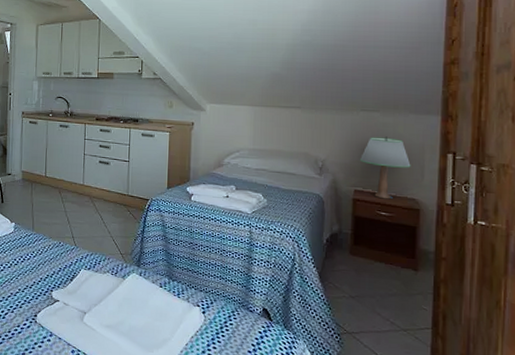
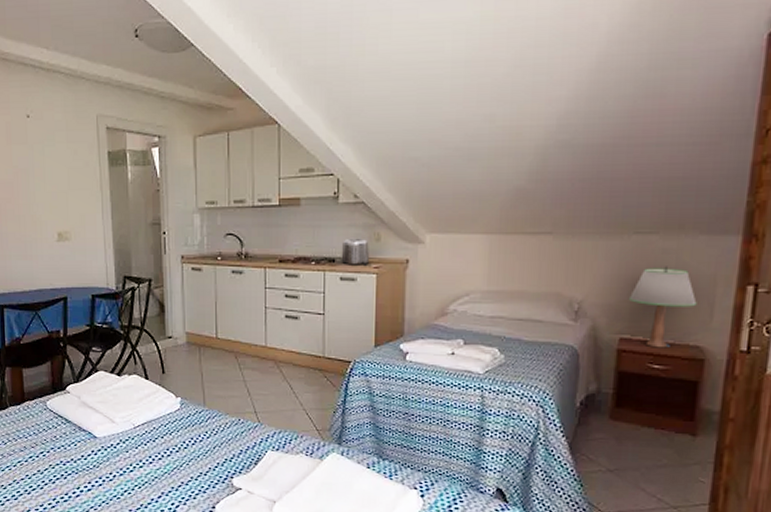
toaster: none [143,104,165,127] -> present [341,238,370,267]

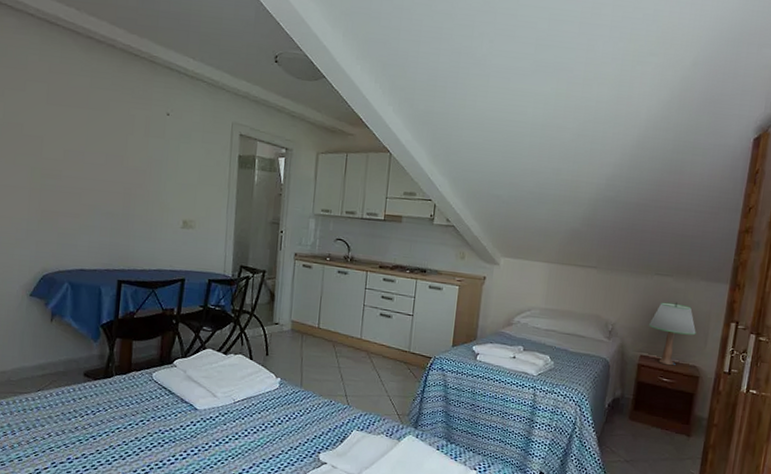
toaster: present [341,238,370,267] -> none [431,254,455,279]

